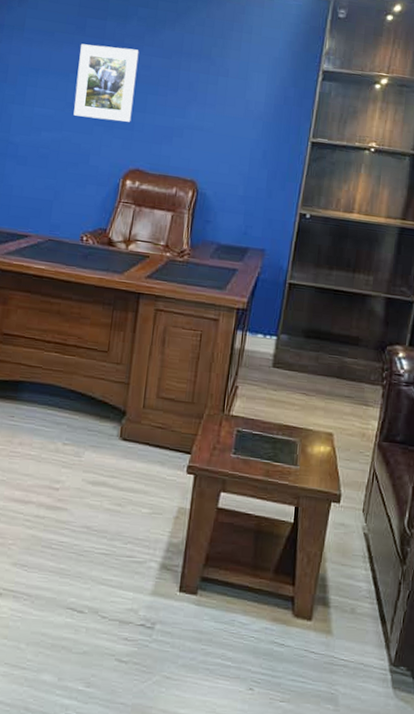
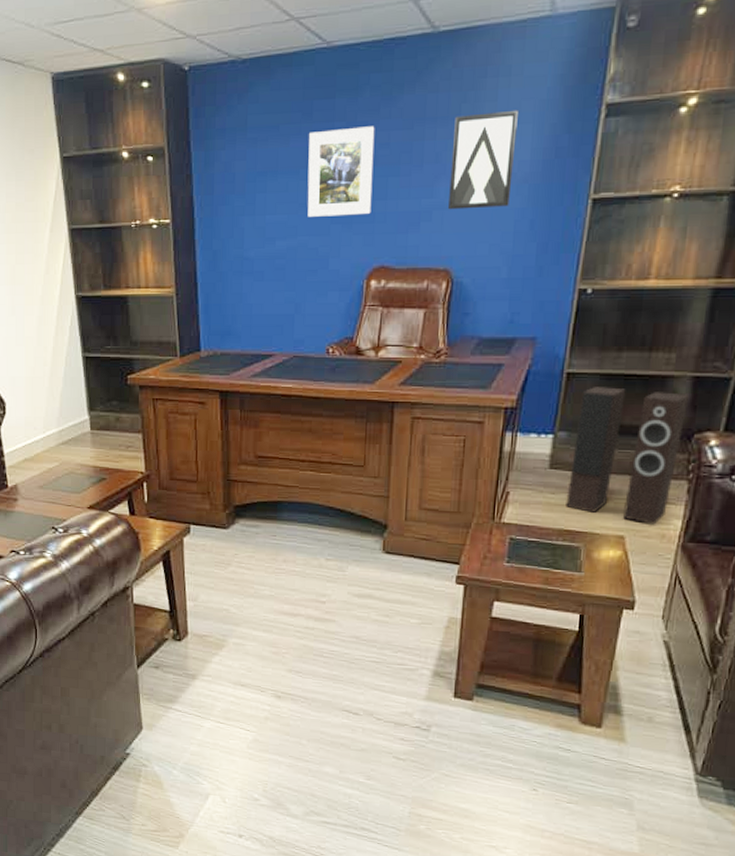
wall art: none [197,56,258,136] -> present [448,109,520,210]
stereo: none [285,298,382,424] -> present [566,387,688,525]

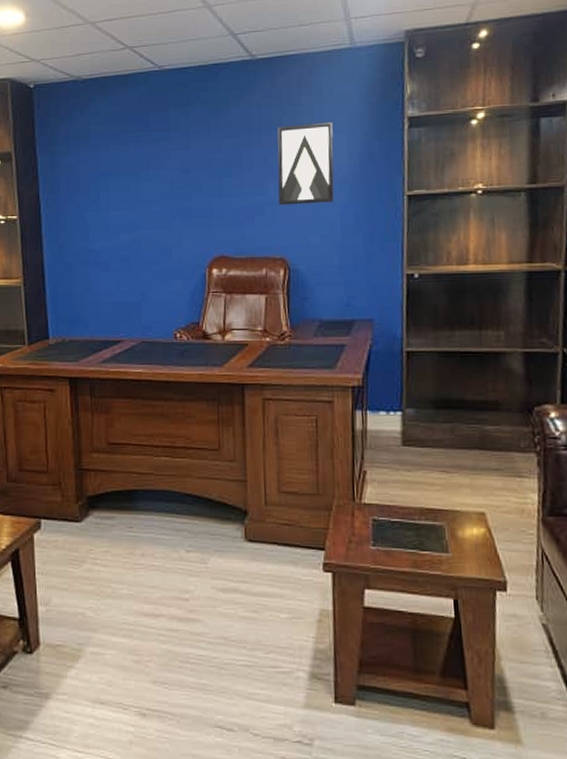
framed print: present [307,126,375,217] -> none [147,134,208,213]
stereo: present [566,387,688,525] -> none [423,364,524,499]

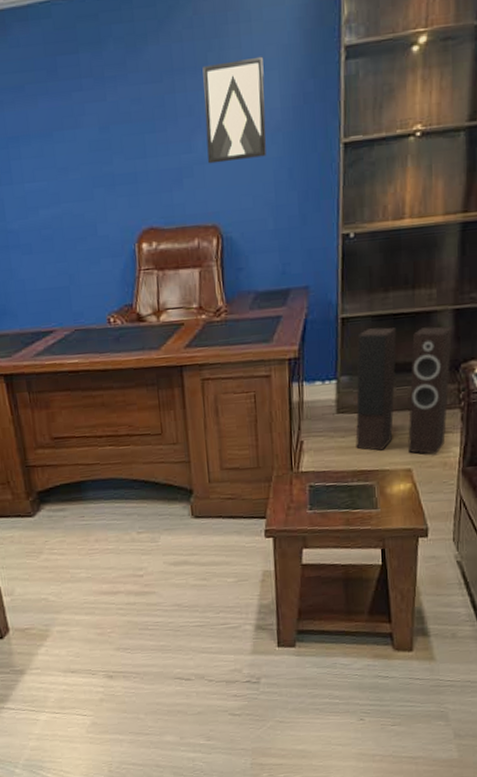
stereo: none [423,364,524,499] -> present [356,326,452,455]

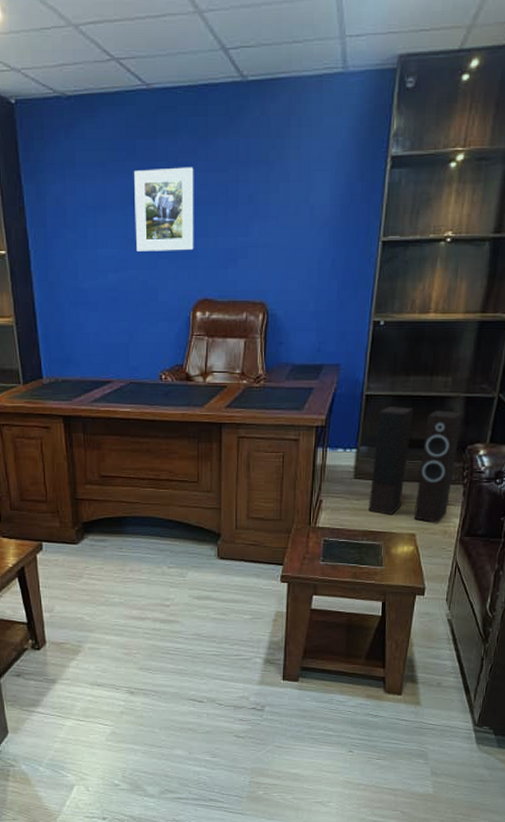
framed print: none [57,81,133,182] -> present [134,167,194,251]
wall art: present [202,56,266,164] -> none [262,158,320,248]

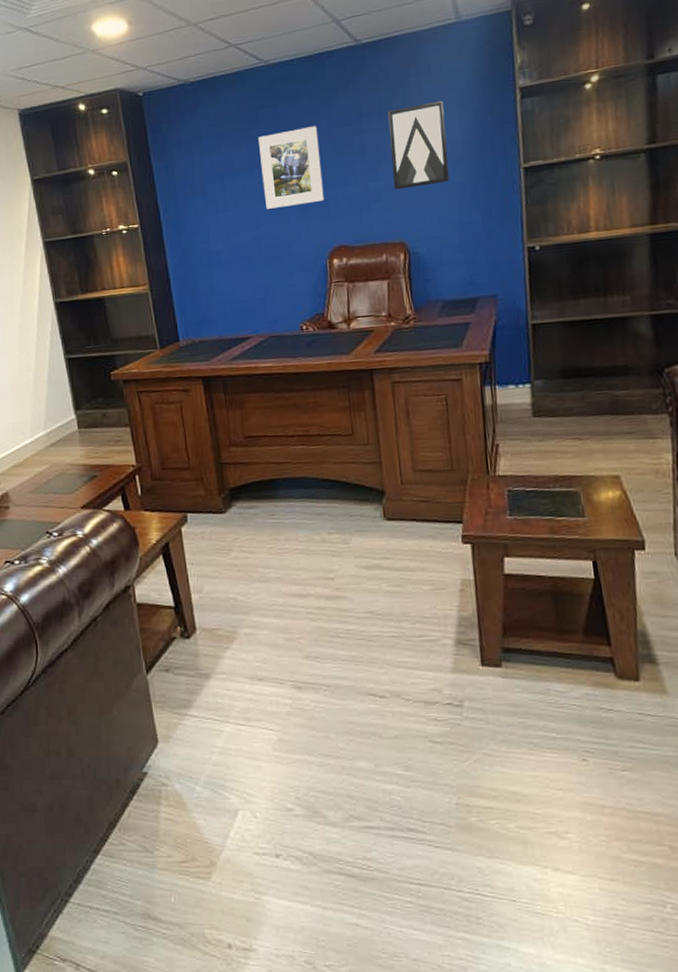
wall art: none [262,158,320,248] -> present [388,100,450,190]
stereo: present [368,407,462,523] -> none [550,332,655,461]

